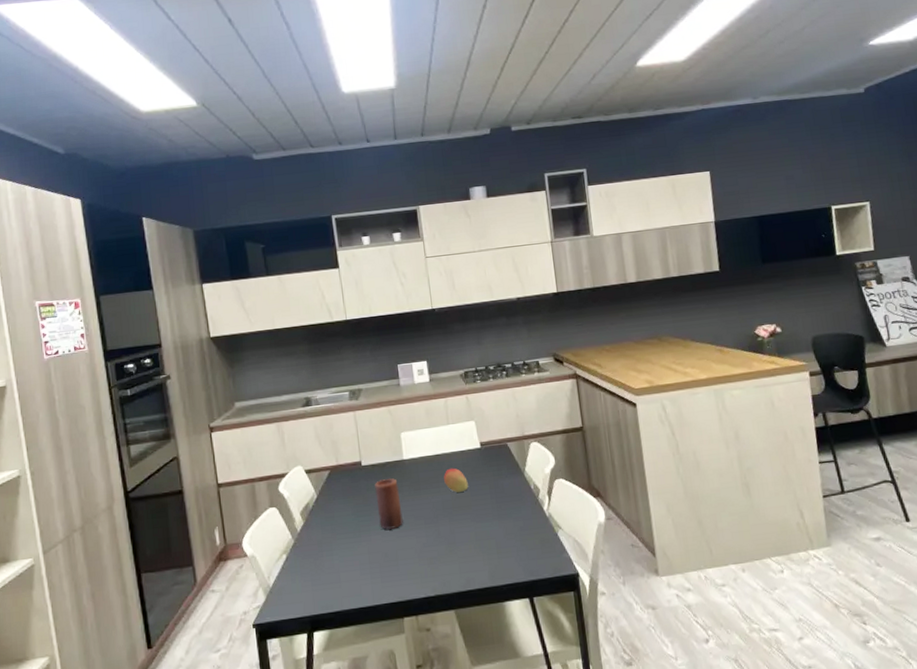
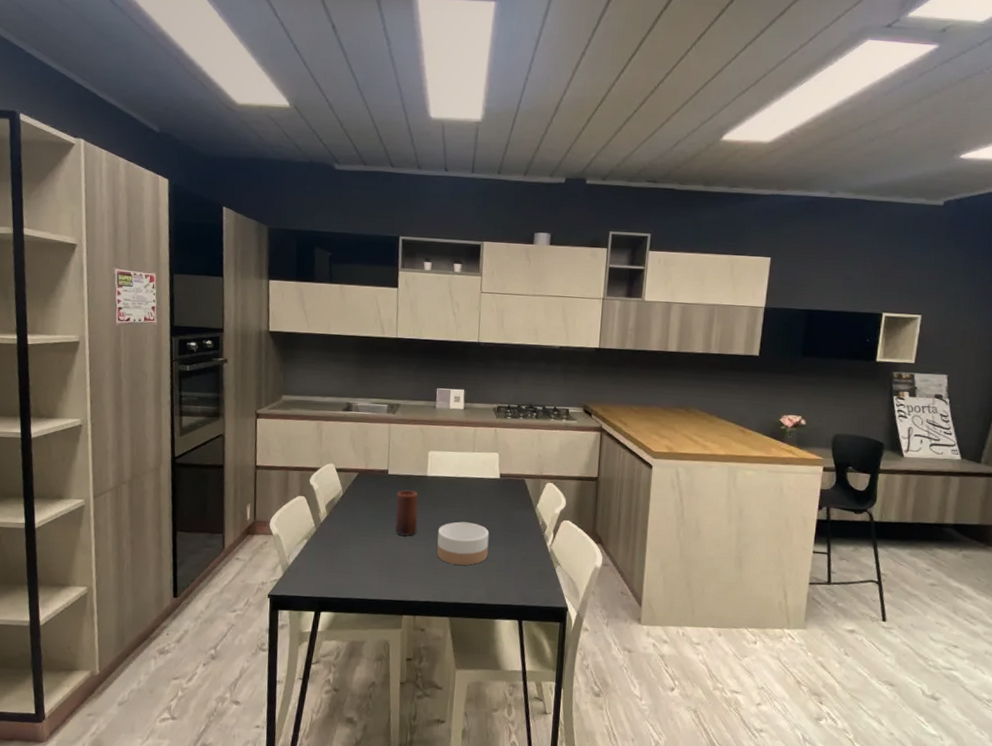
bowl: none [425,501,484,550] -> present [437,521,489,565]
fruit: present [444,468,468,493] -> none [461,491,482,516]

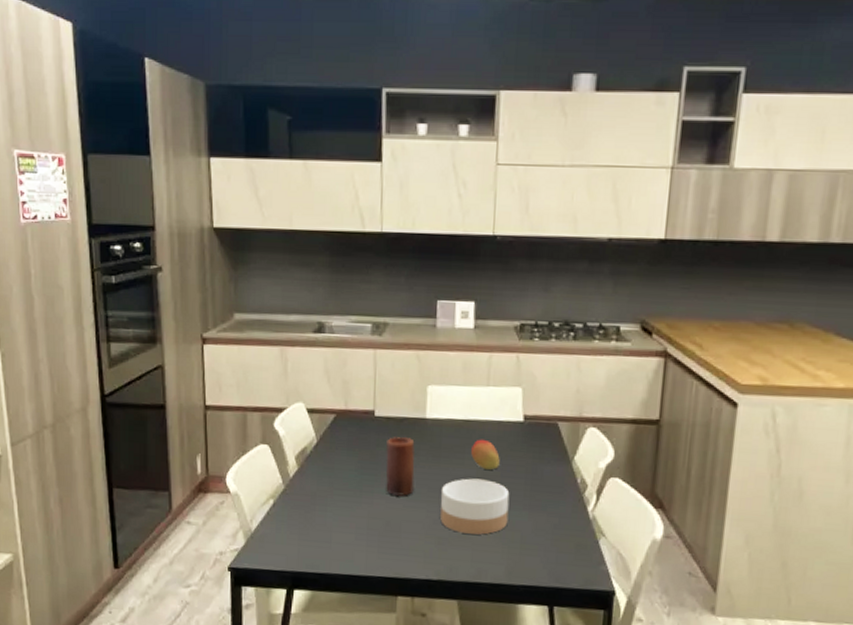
fruit: none [461,491,482,516] -> present [471,439,500,471]

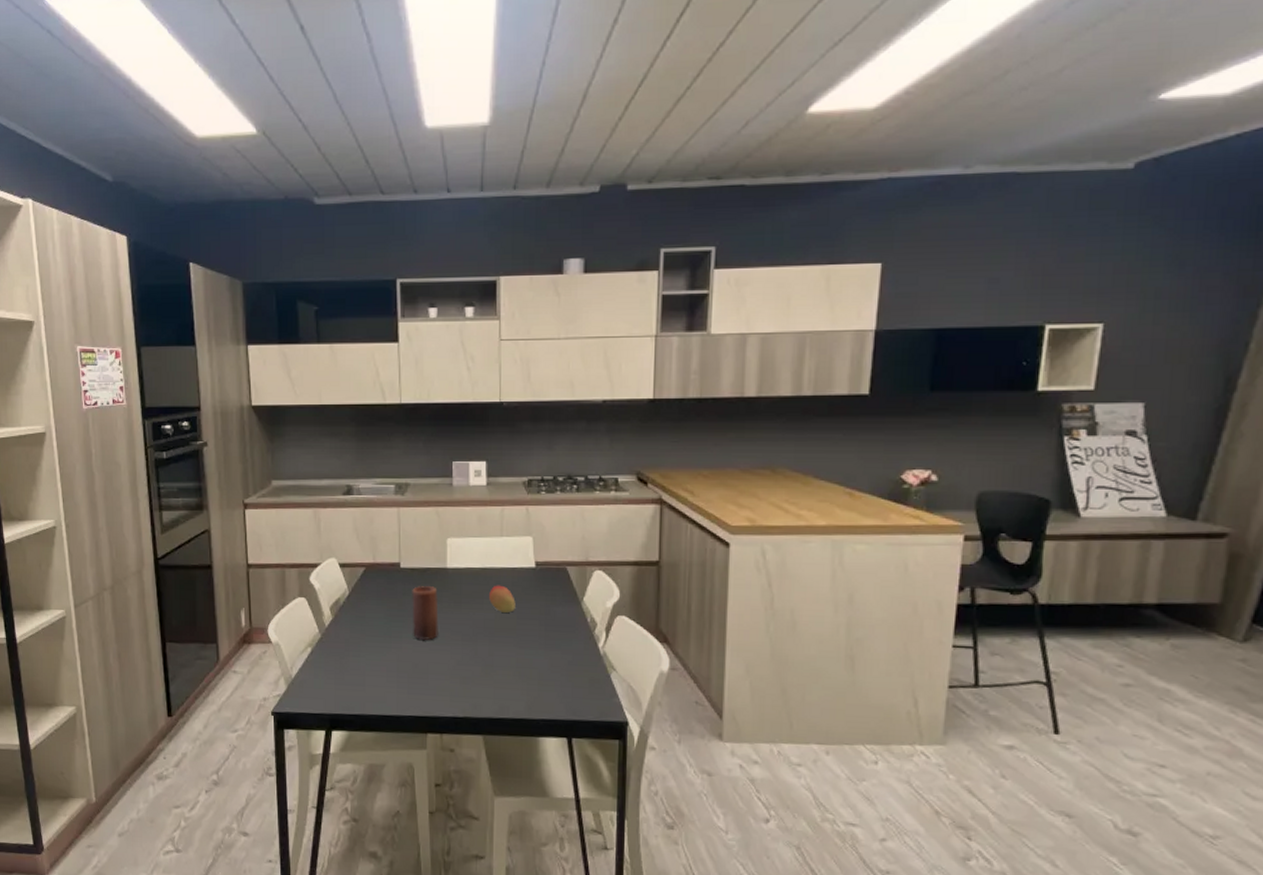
bowl: present [440,478,510,535] -> none [463,621,526,673]

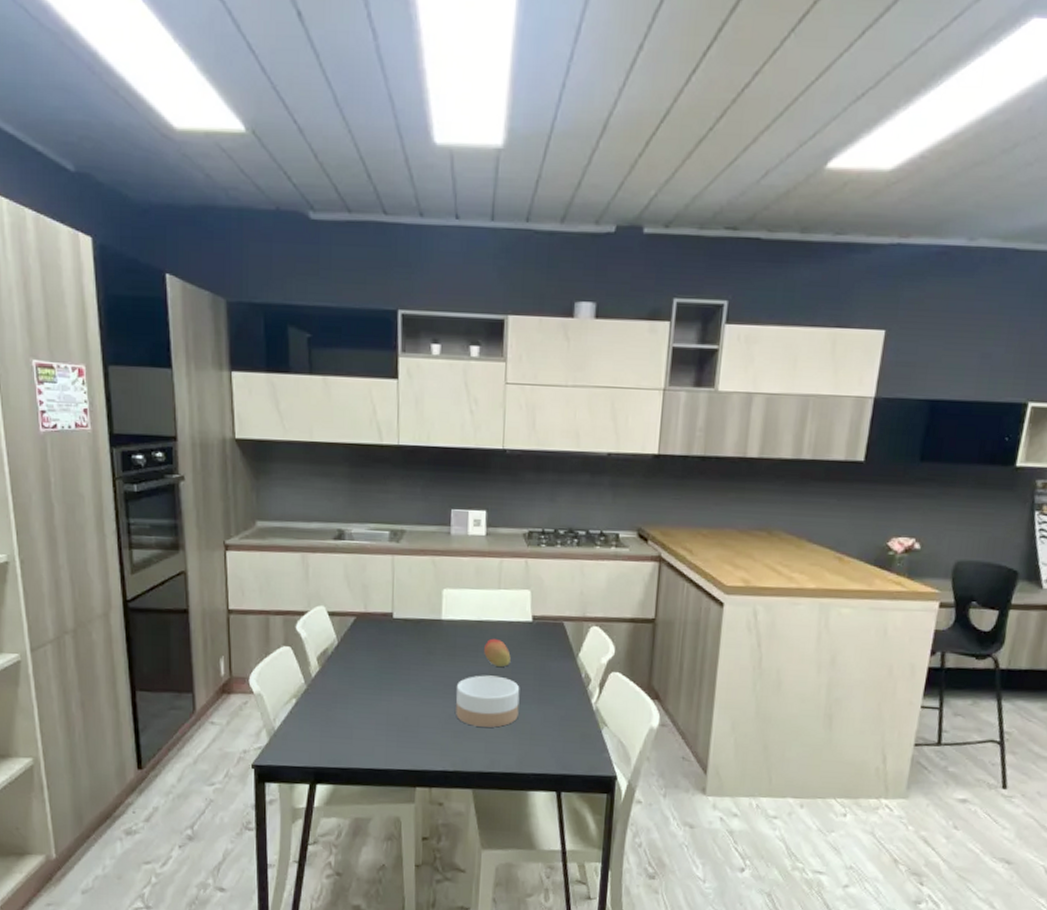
candle: present [412,586,439,640] -> none [404,637,432,693]
bowl: none [463,621,526,673] -> present [456,675,520,728]

